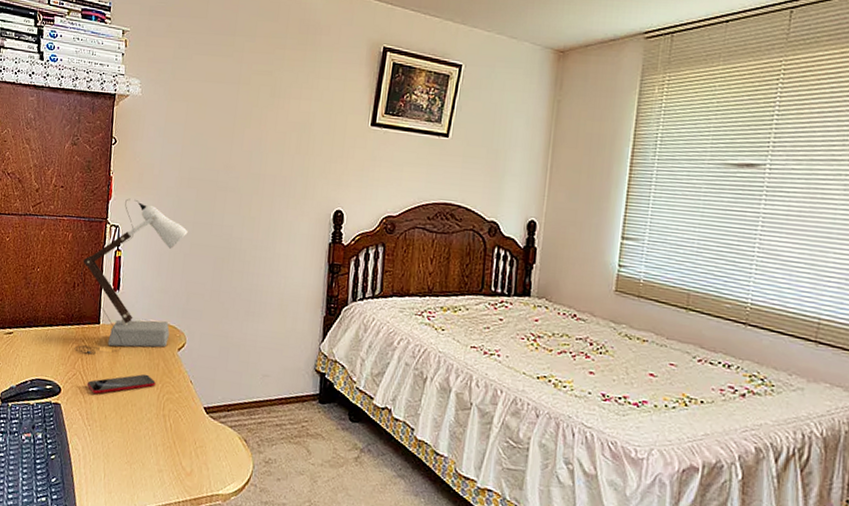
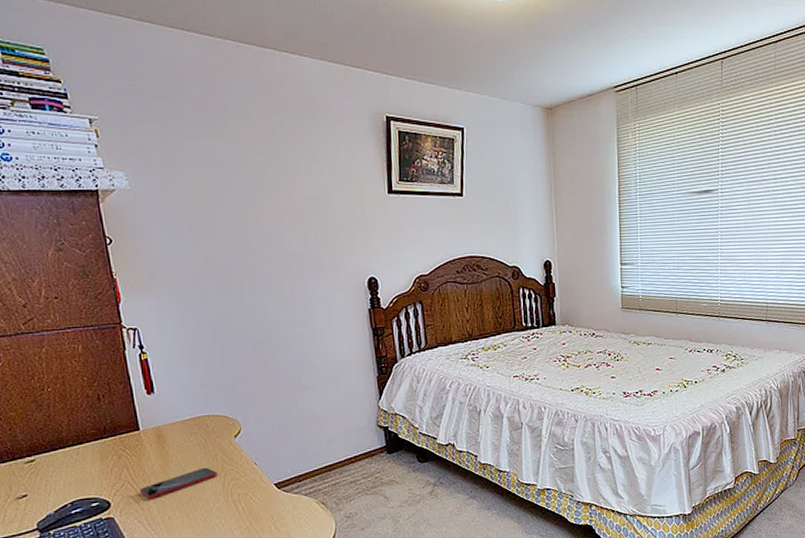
desk lamp: present [74,198,188,355] -> none [102,298,222,463]

